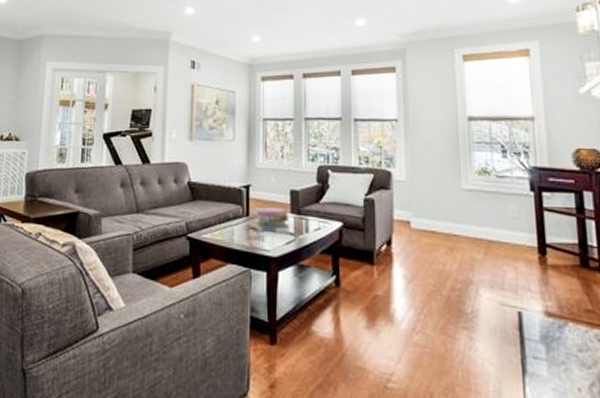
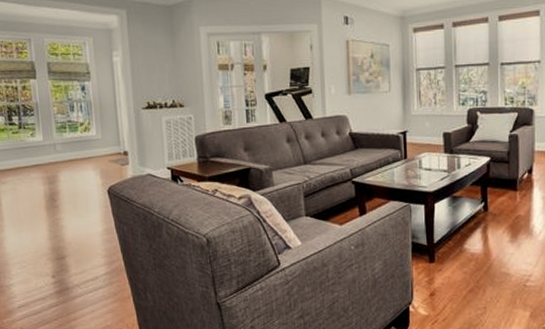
books: present [249,207,290,233] -> none [407,148,444,172]

